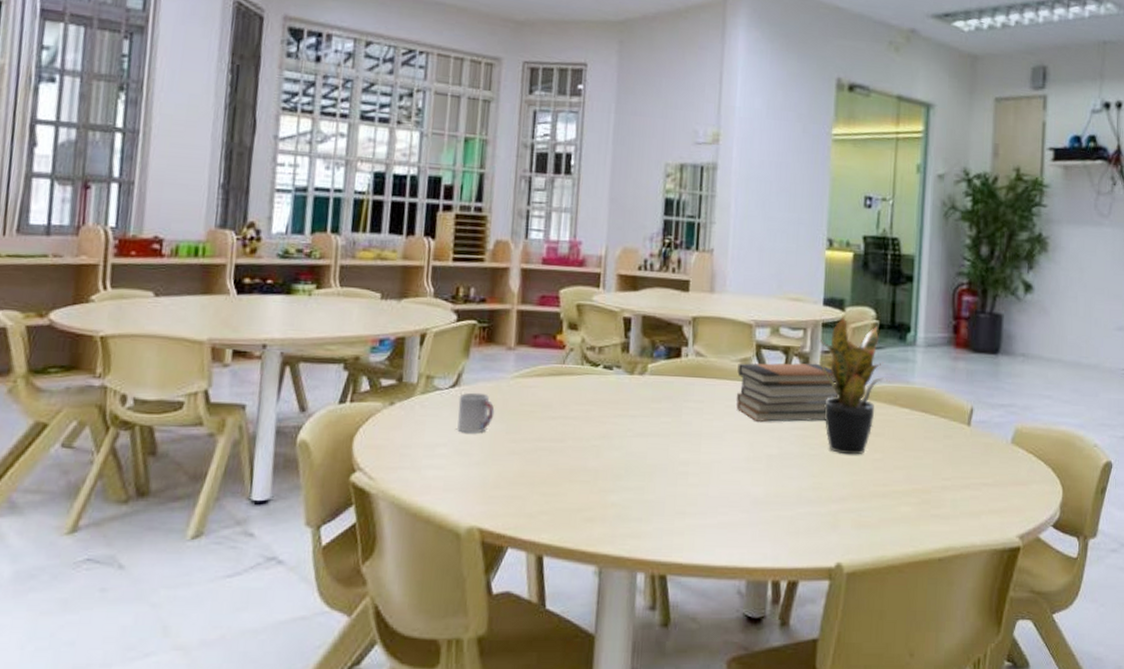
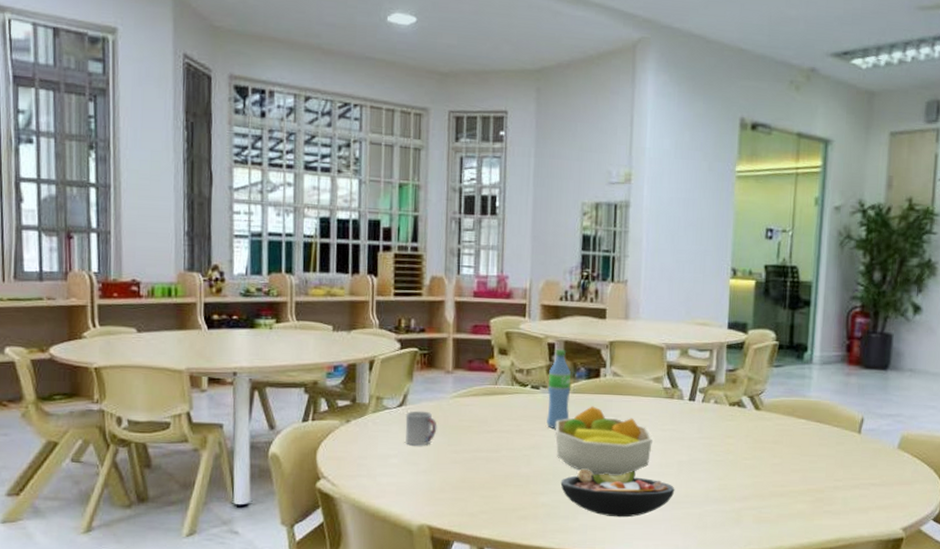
water bottle: none [620,324,648,415] -> present [547,349,571,428]
fruit bowl: none [629,390,739,472] -> present [555,406,653,476]
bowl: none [633,462,764,521] -> present [560,468,675,518]
book stack: present [736,363,838,422] -> none [649,380,741,433]
potted plant: present [819,316,891,455] -> none [724,339,789,460]

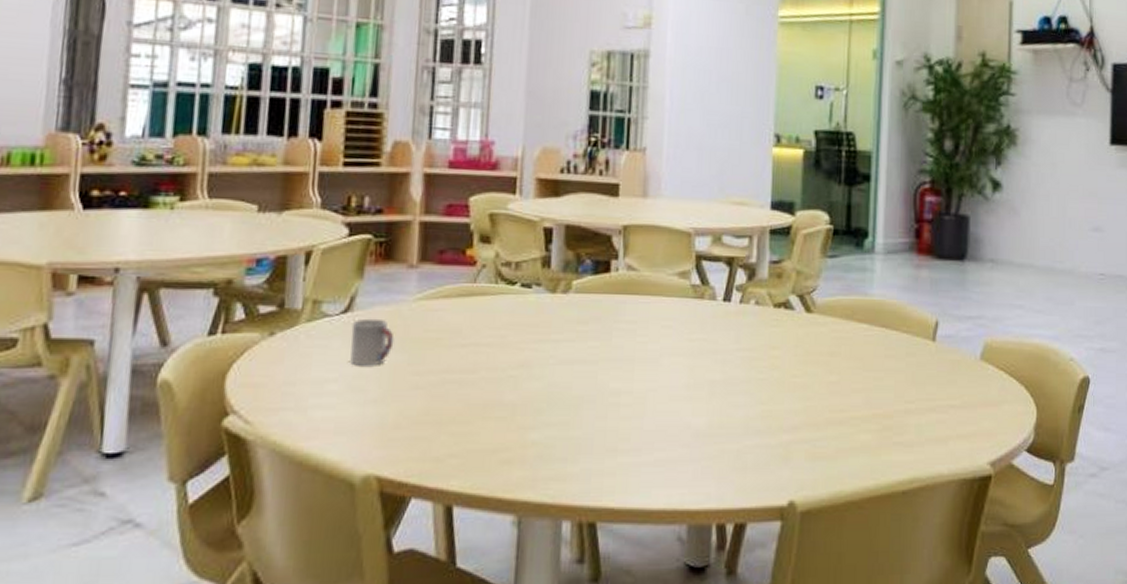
water bottle: present [547,349,571,428] -> none [540,235,573,340]
fruit bowl: present [555,406,653,476] -> none [551,309,677,403]
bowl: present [560,468,675,518] -> none [557,393,706,458]

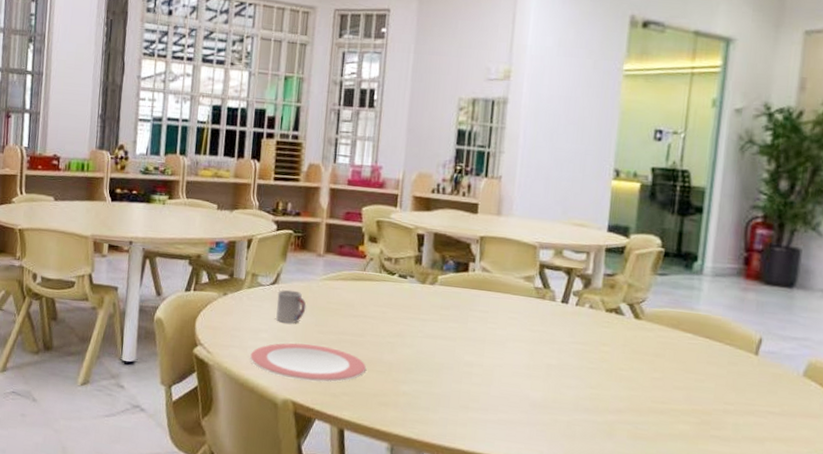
plate: none [312,393,482,445] -> present [250,343,367,382]

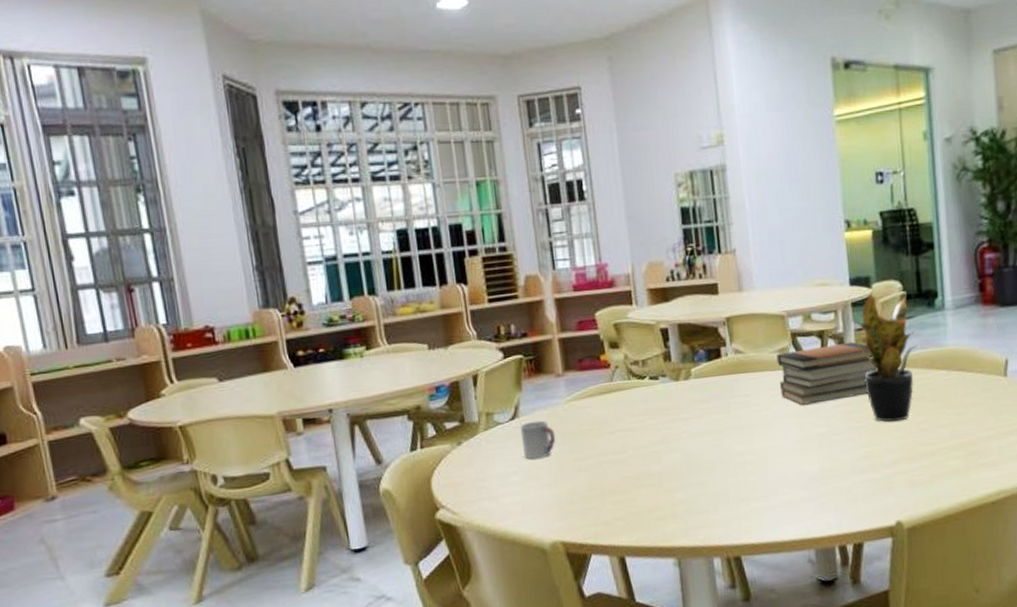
plate: present [250,343,367,382] -> none [503,473,636,519]
book stack: none [518,280,619,338] -> present [776,341,876,405]
potted plant: none [601,243,674,372] -> present [851,293,926,423]

